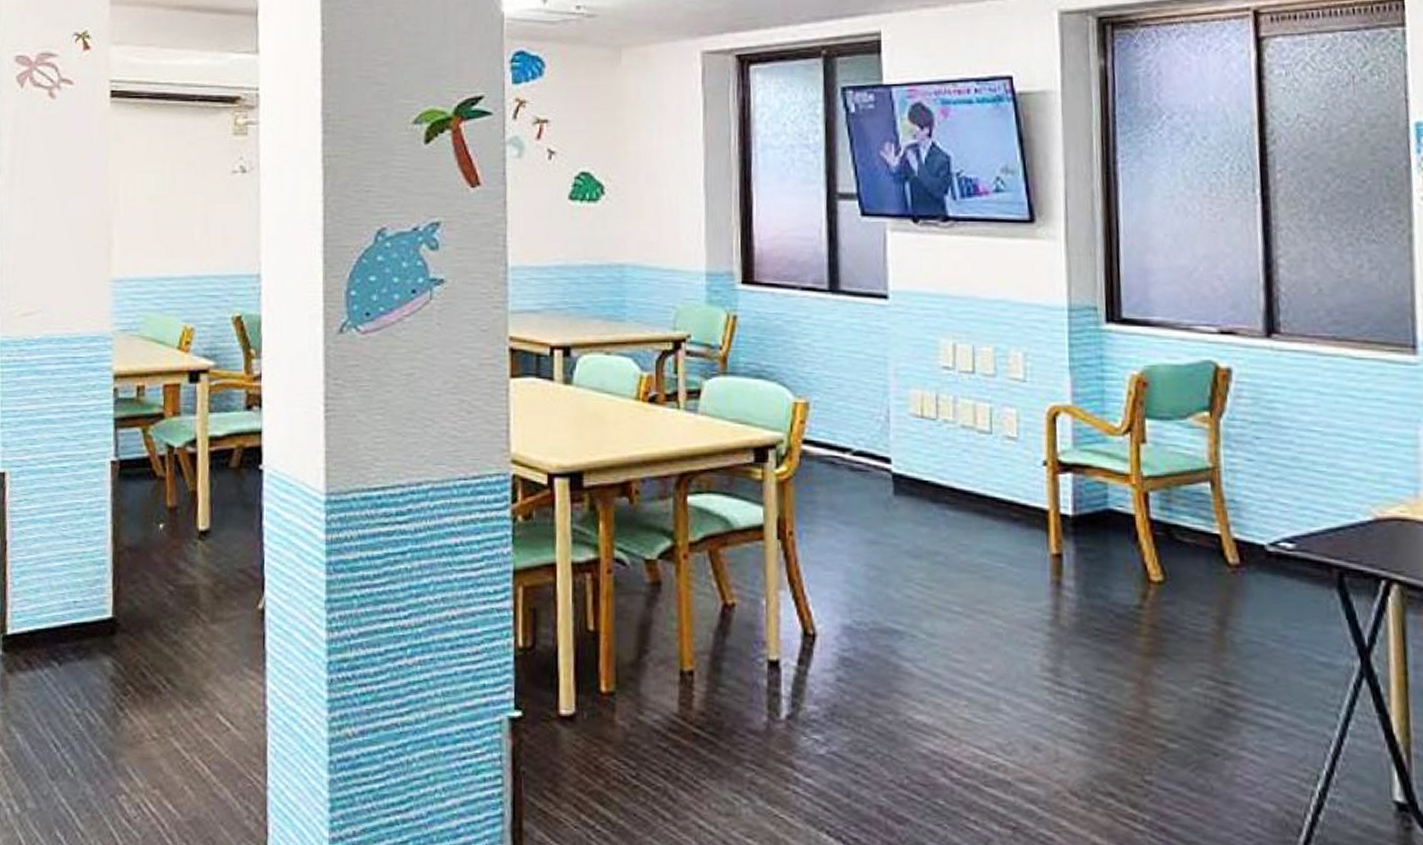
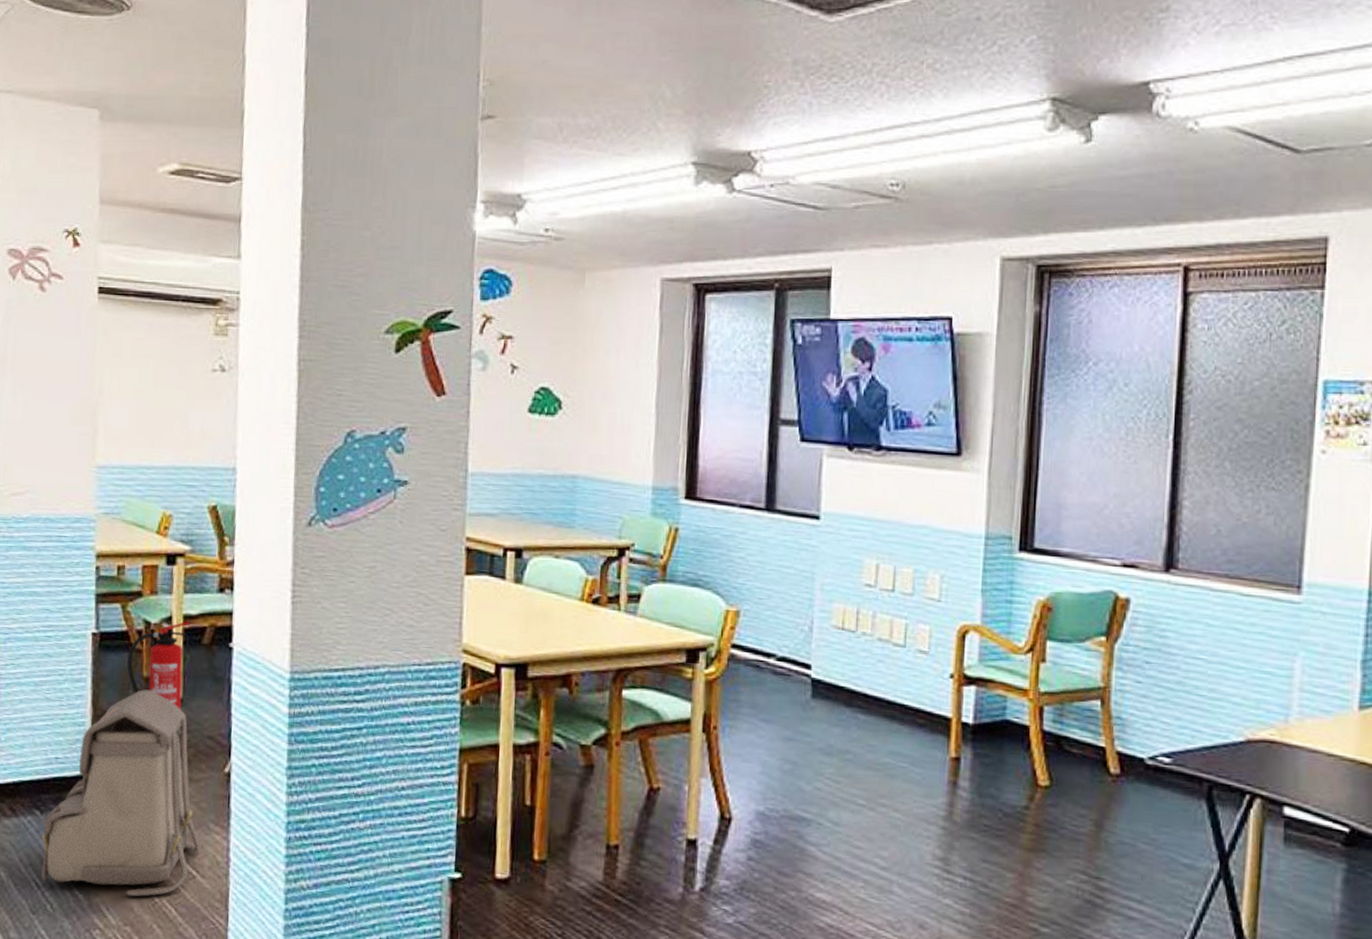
backpack: none [60,521,235,755] -> present [41,689,201,897]
fire extinguisher: none [149,444,216,565] -> present [127,621,190,731]

